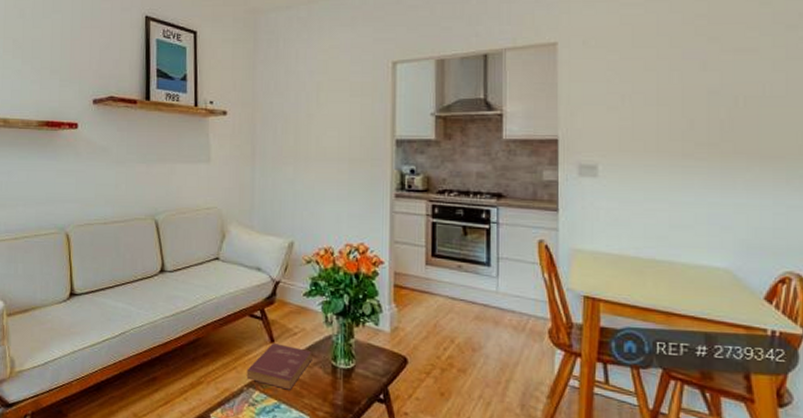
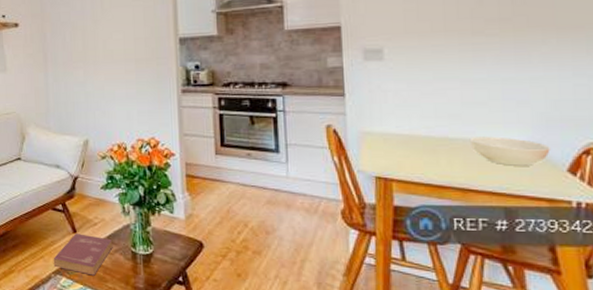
bowl: none [675,260,750,292] -> present [469,136,550,166]

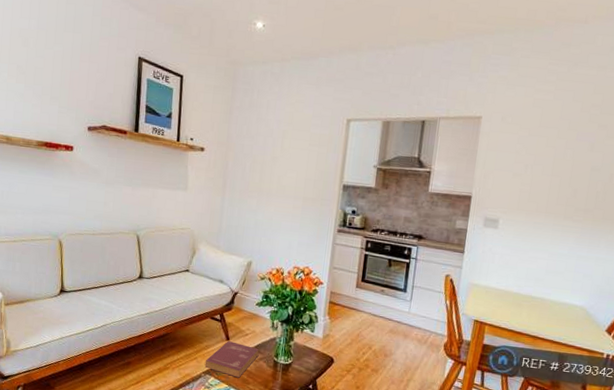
bowl: present [469,136,550,166] -> none [545,297,598,324]

